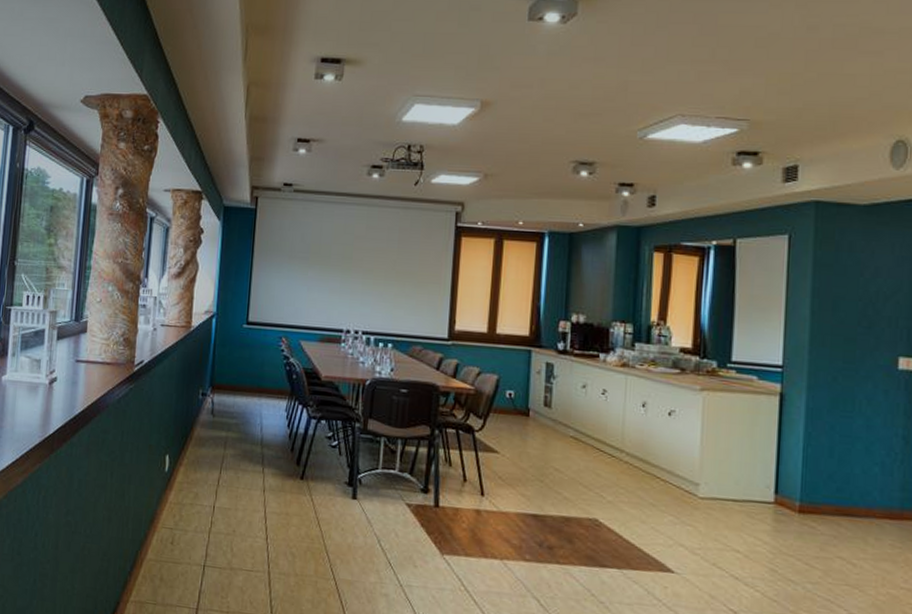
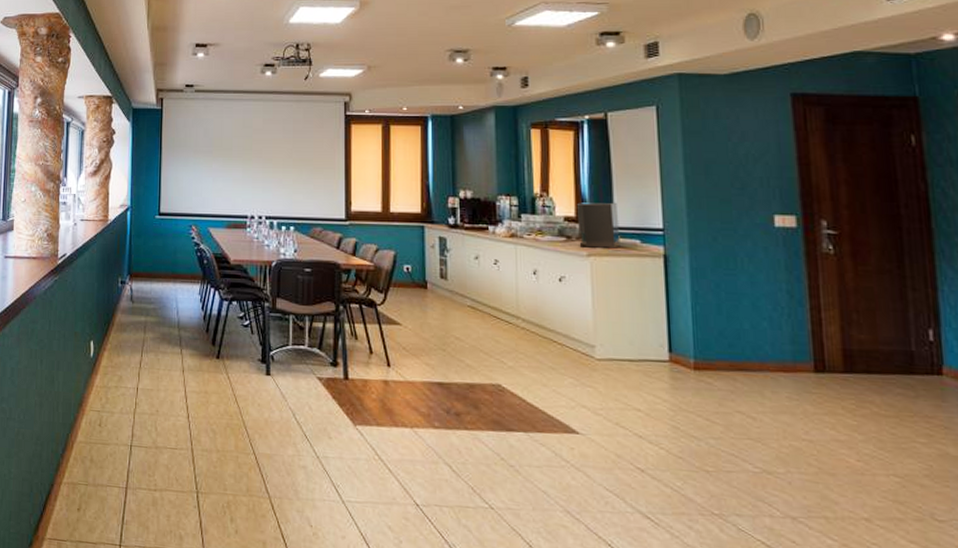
coffee machine: none [693,333,738,384] -> present [576,201,620,248]

